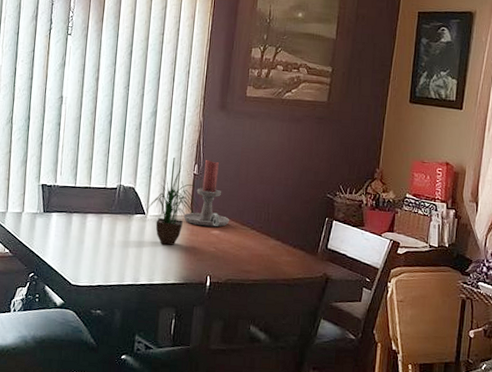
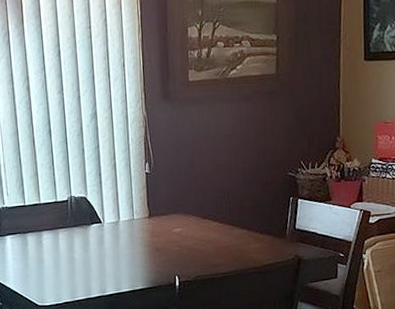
potted plant: present [147,158,200,245] -> none [102,159,157,251]
candle holder: present [183,159,229,227] -> none [141,155,190,226]

